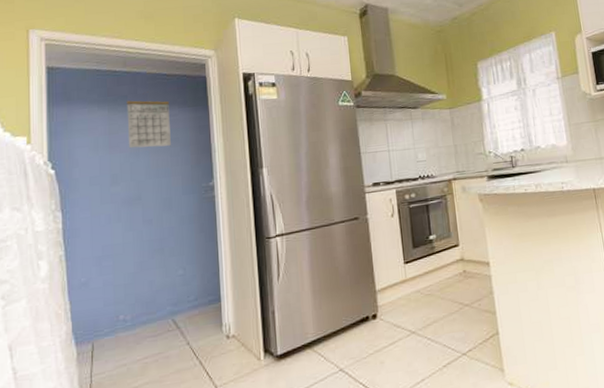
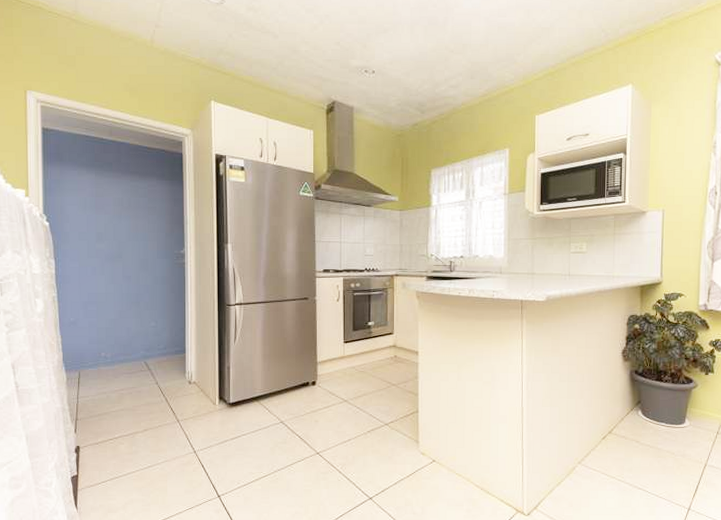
calendar: present [126,100,171,149] -> none [111,168,149,213]

